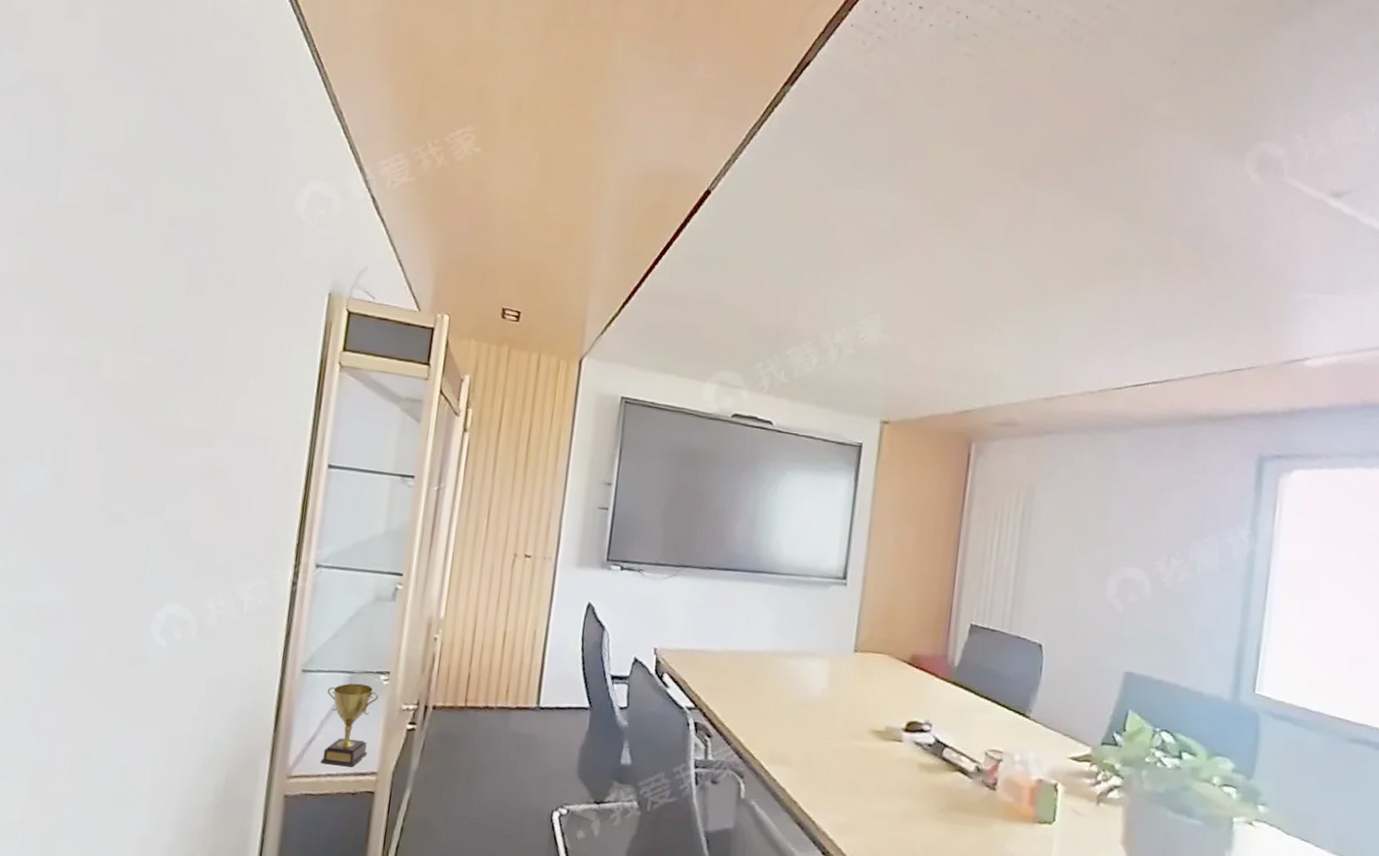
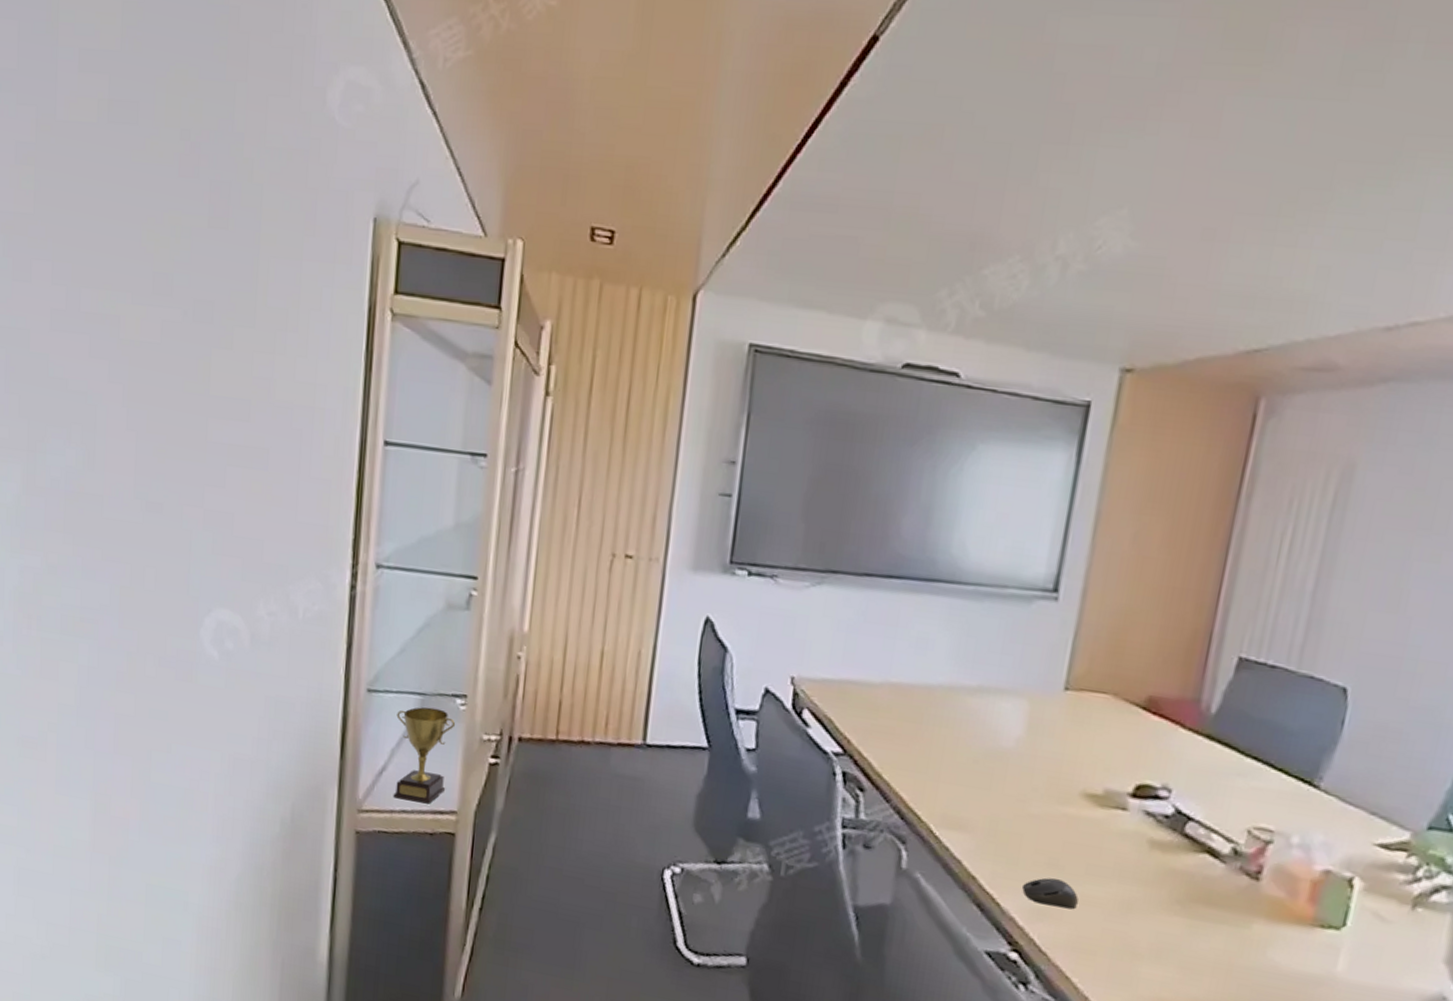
computer mouse: none [830,798,872,822] -> present [1021,877,1079,909]

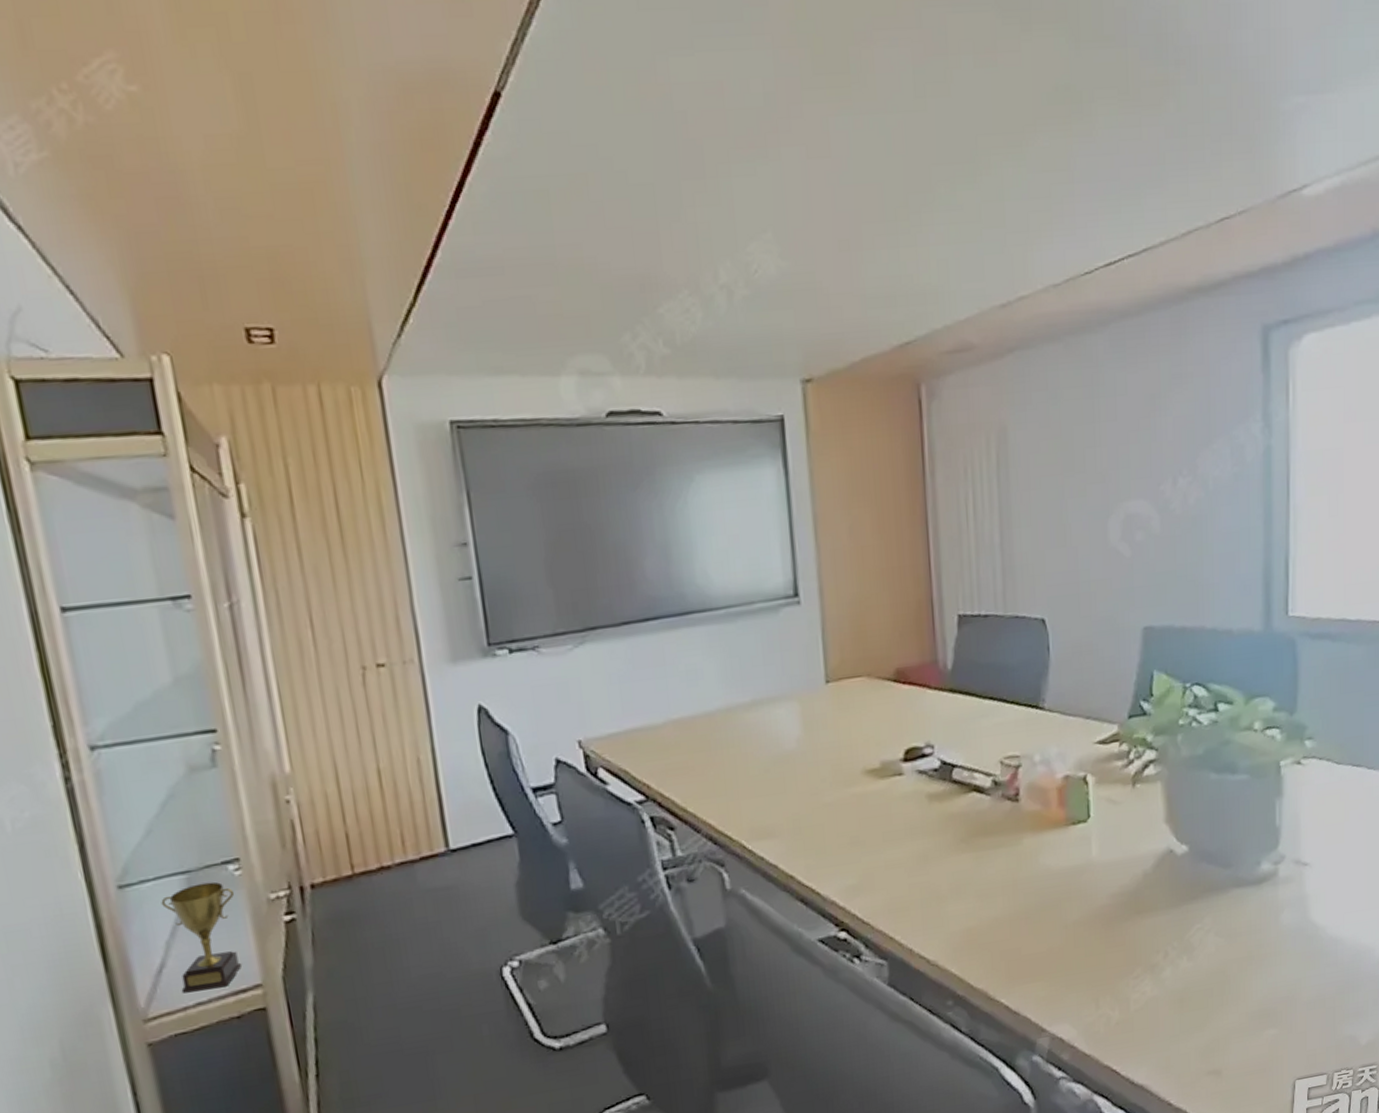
computer mouse: present [1021,877,1079,909] -> none [834,853,885,882]

